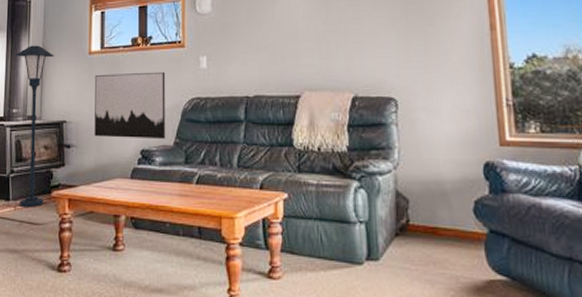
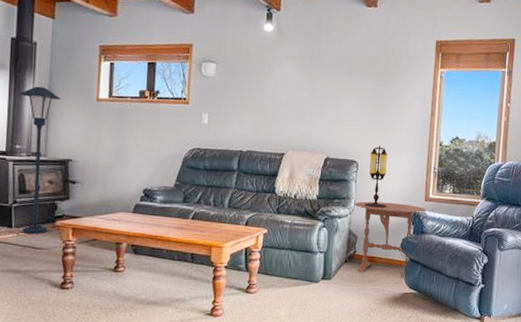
wall art: present [94,71,166,140] -> none [100,120,170,182]
table: none [398,151,504,260] -> present [354,201,426,279]
table lamp: none [412,75,445,158] -> present [364,145,387,208]

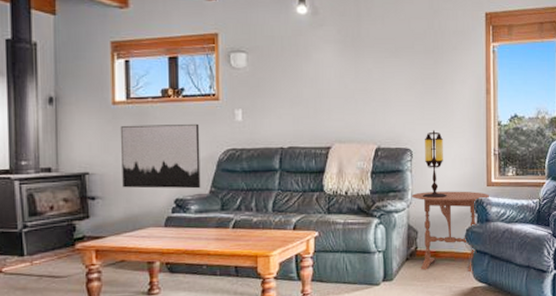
floor lamp: present [19,86,61,234] -> none [20,93,71,261]
wall art: none [100,120,170,182] -> present [120,123,201,189]

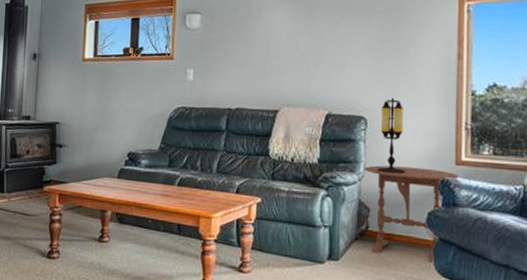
wall art: present [120,123,201,189] -> none [85,80,154,144]

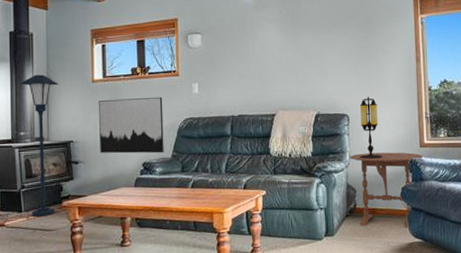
floor lamp: none [12,50,49,200] -> present [20,74,59,217]
wall art: none [85,80,154,144] -> present [98,96,164,154]

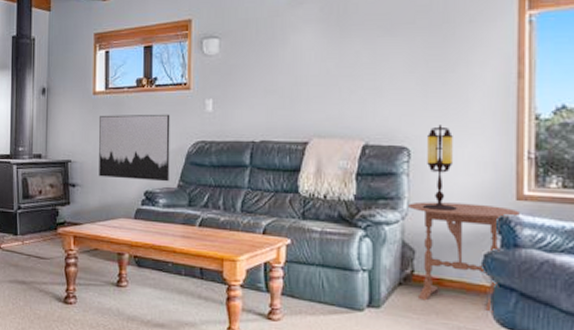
floor lamp: present [20,74,59,217] -> none [20,84,59,242]

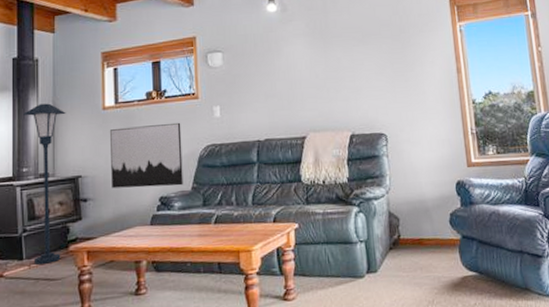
floor lamp: none [20,84,59,242] -> present [23,103,66,265]
table: present [407,201,520,312] -> none [389,173,471,261]
table lamp: present [422,125,457,211] -> none [399,113,427,183]

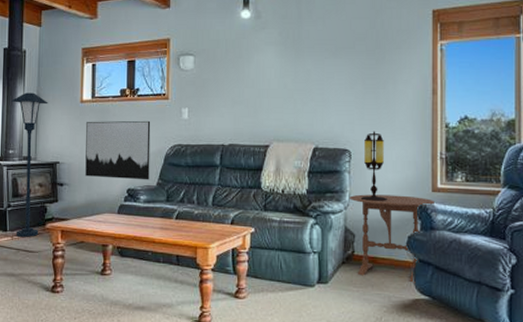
table: none [389,173,471,261] -> present [349,194,434,283]
table lamp: none [399,113,427,183] -> present [360,131,387,201]

